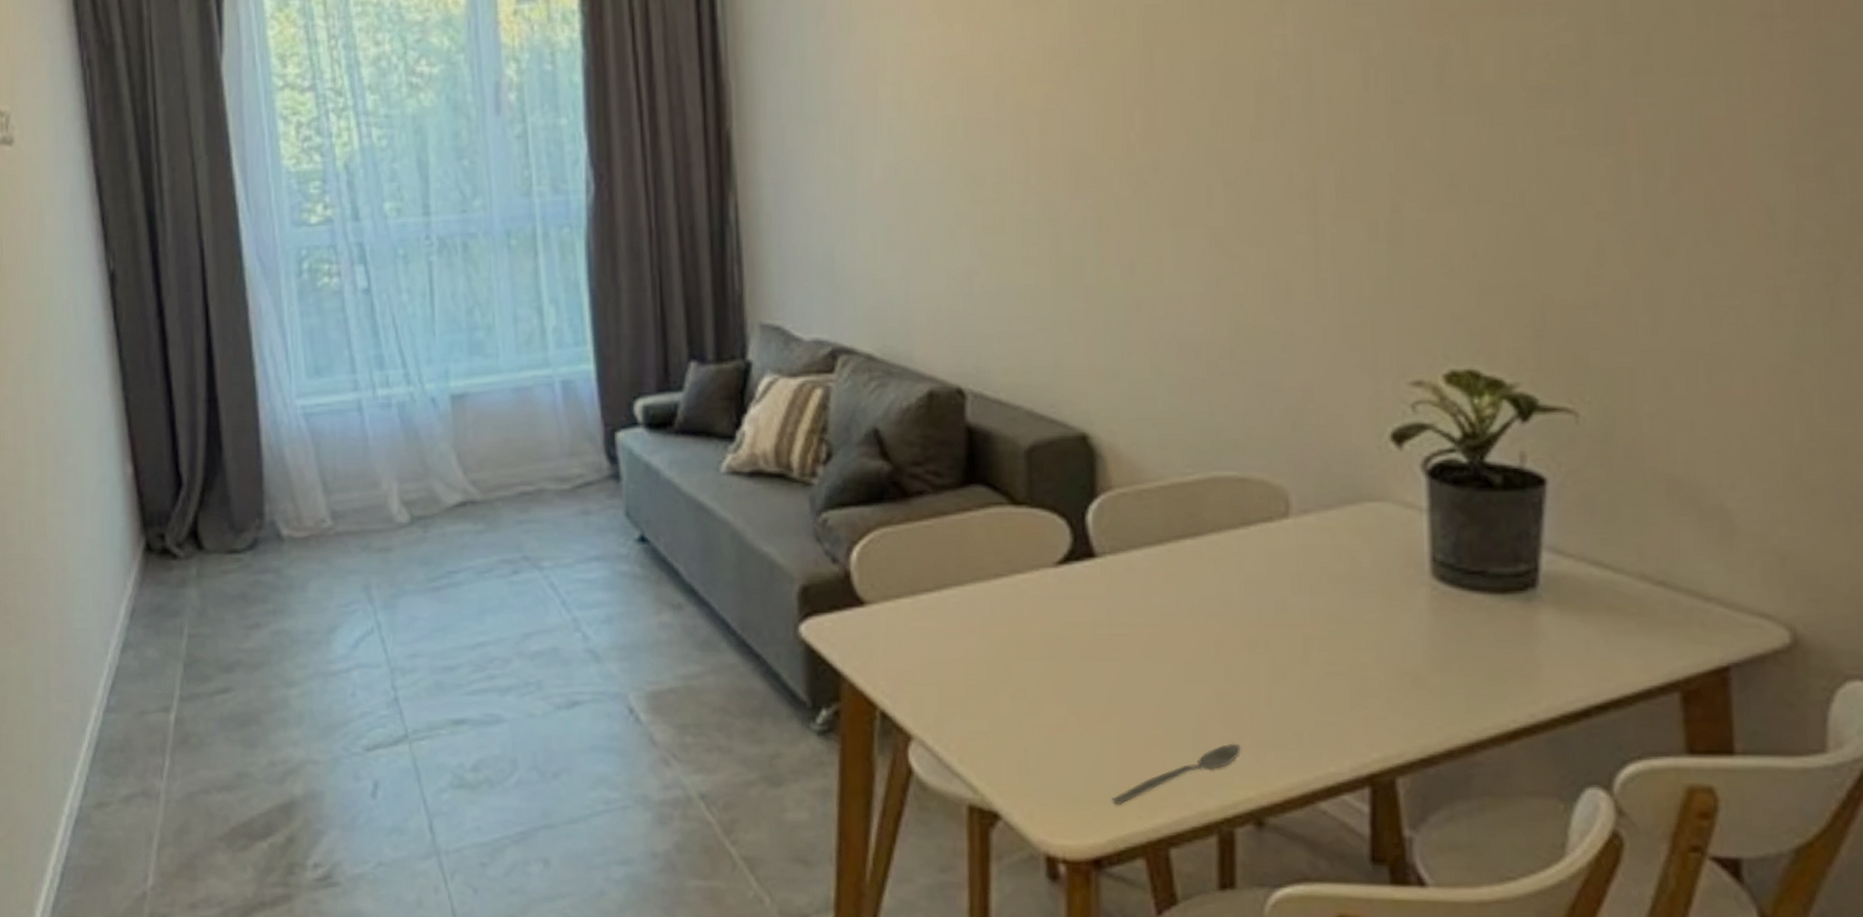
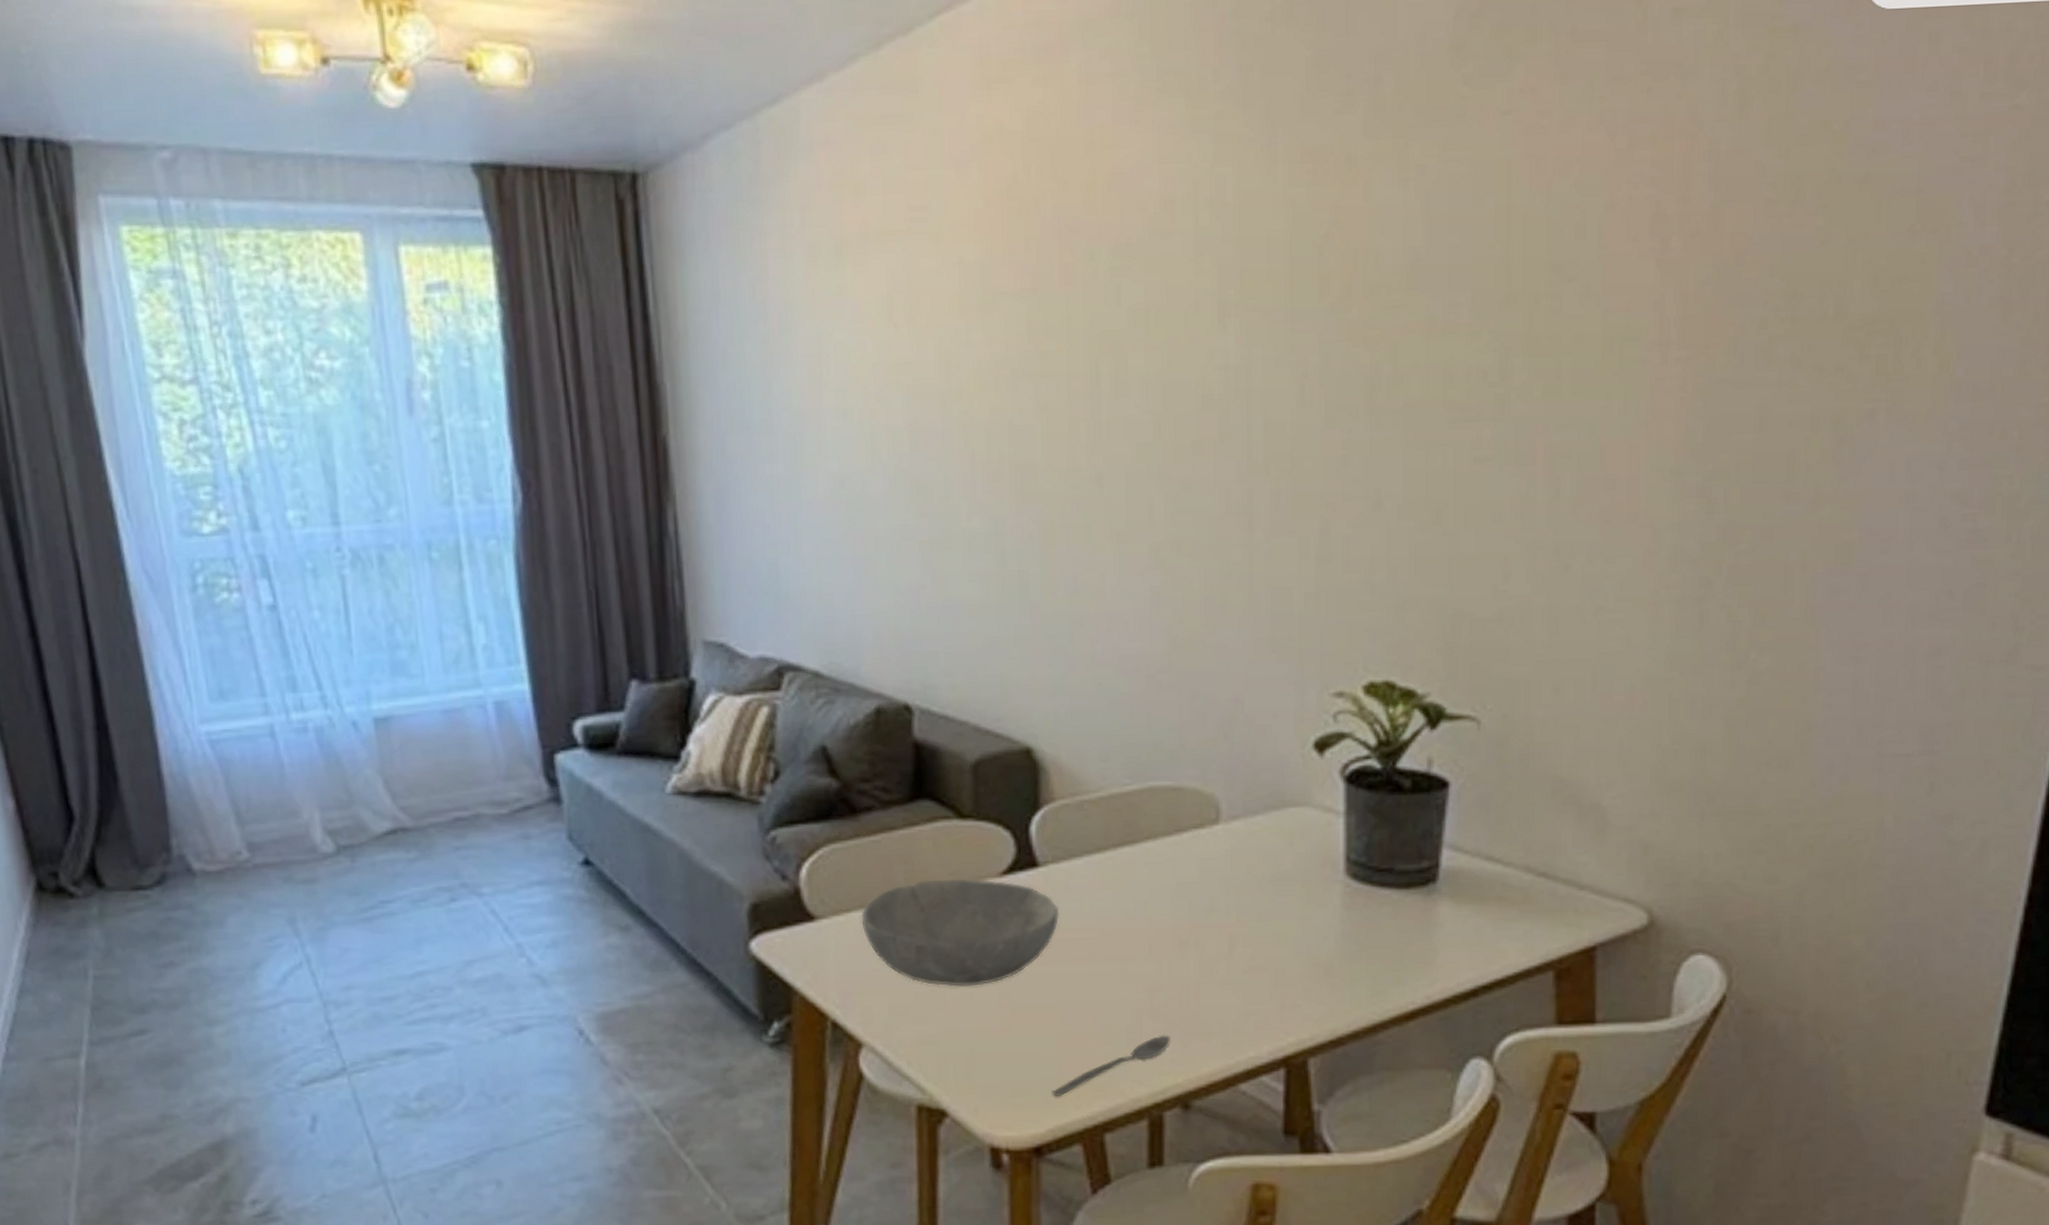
bowl: none [912,567,1119,681] -> present [861,878,1060,987]

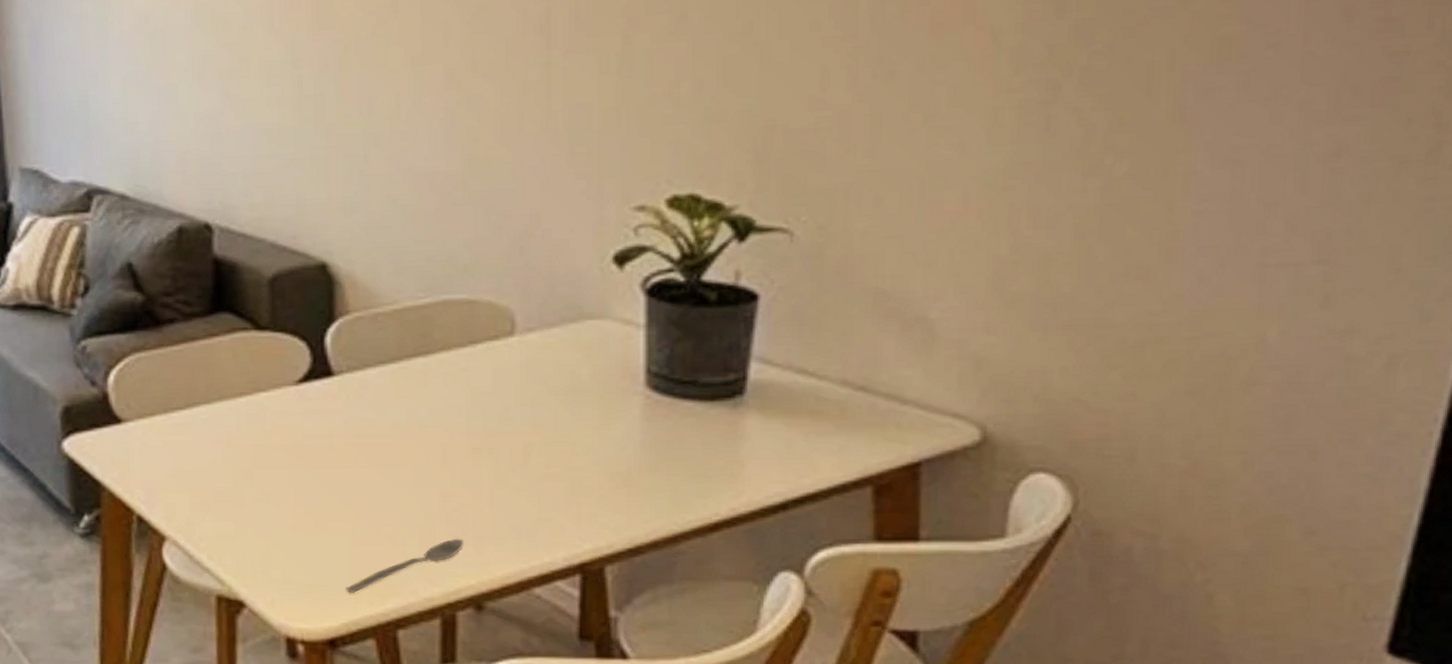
bowl: present [861,878,1060,987] -> none [164,386,354,487]

